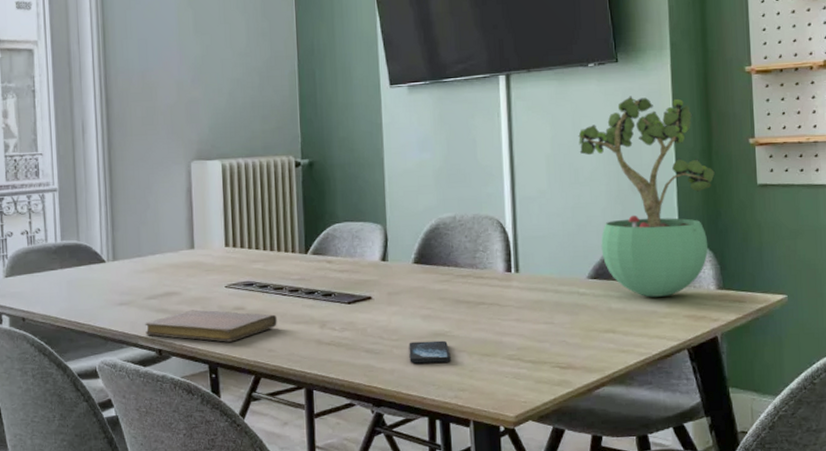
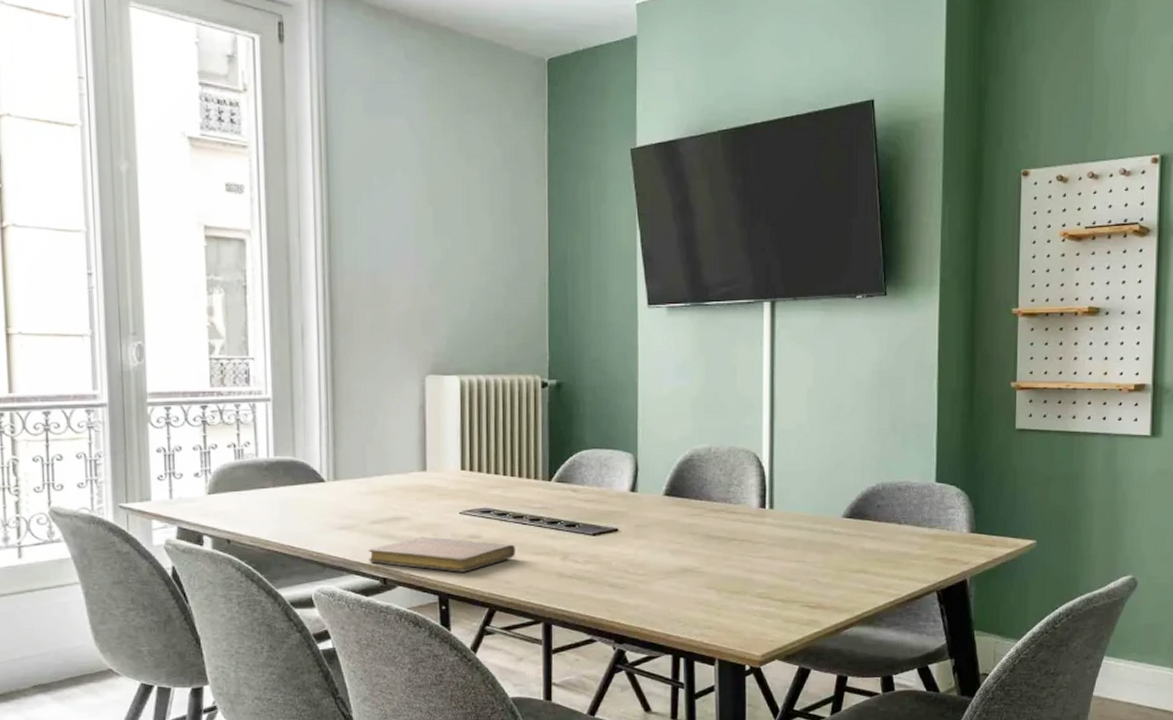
smartphone: present [409,340,451,364] -> none [655,576,699,600]
potted plant: present [578,96,715,297] -> none [842,331,975,538]

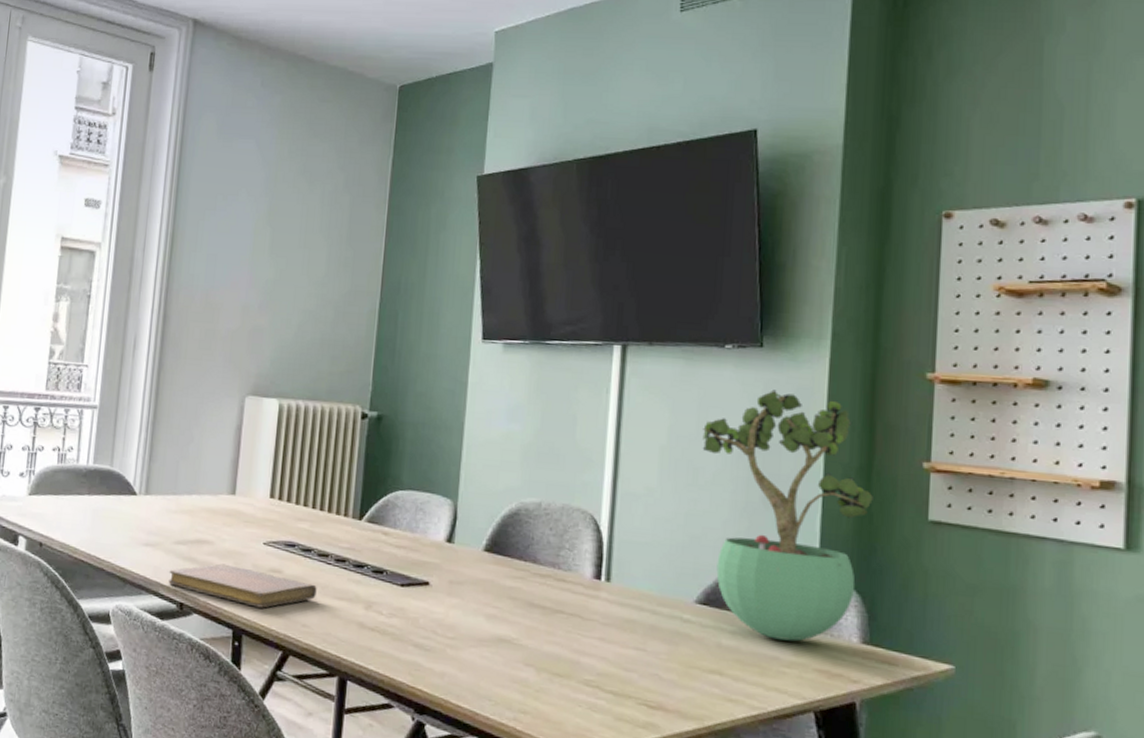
potted plant: none [842,331,975,538] -> present [702,389,873,642]

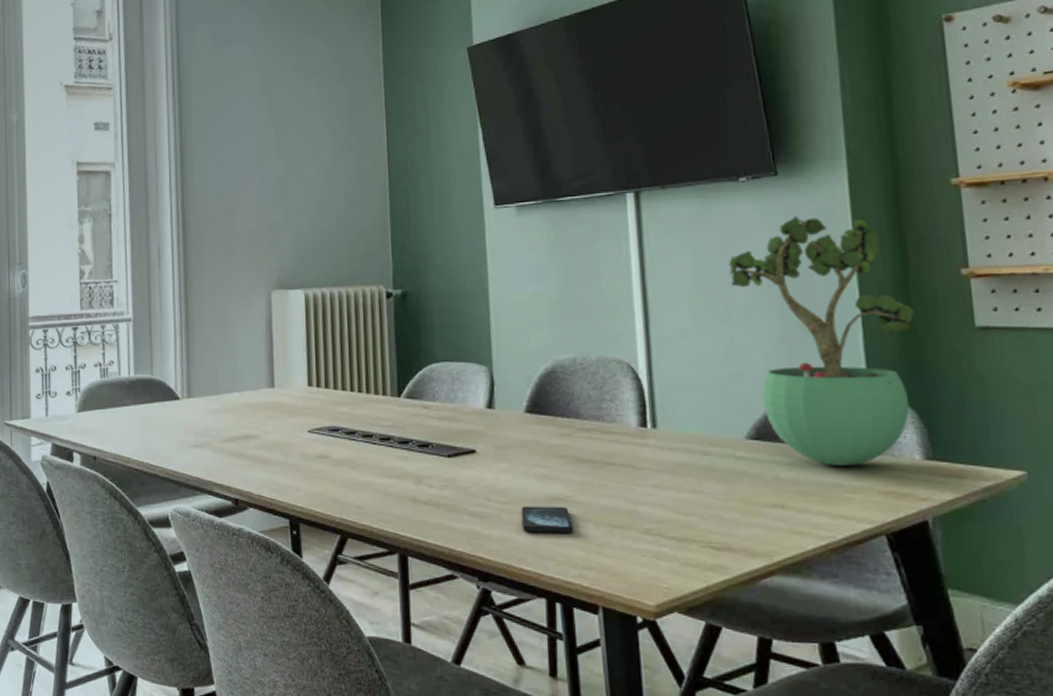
notebook: present [168,563,317,608] -> none [220,456,366,495]
smartphone: none [464,643,515,676] -> present [521,506,573,533]

